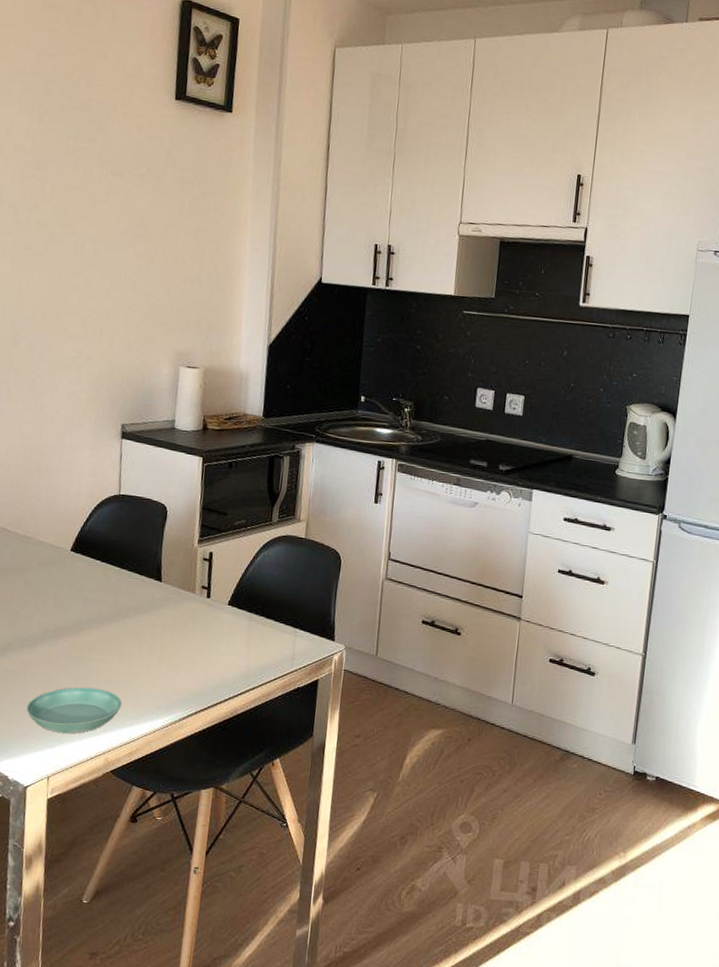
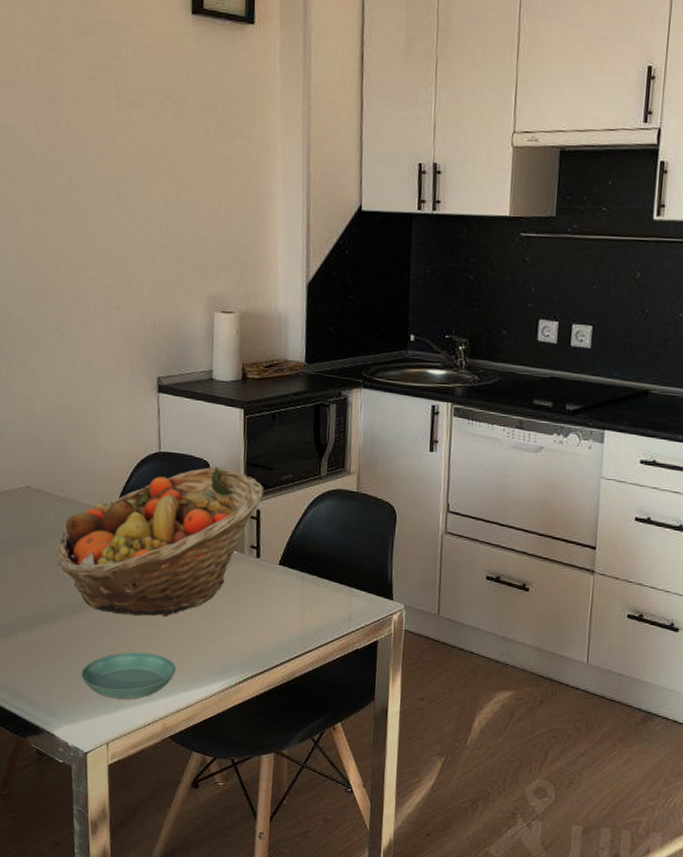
fruit basket: none [9,510,218,652] -> present [55,466,264,616]

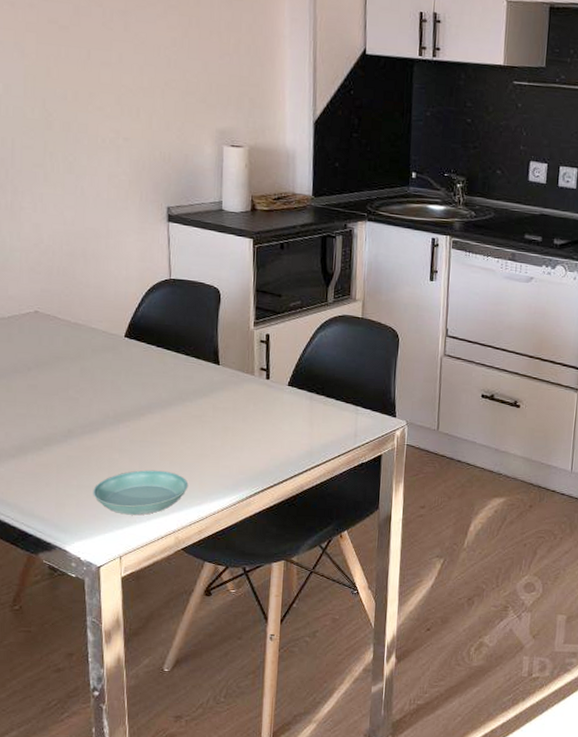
fruit basket: present [55,466,264,616] -> none [65,293,273,436]

